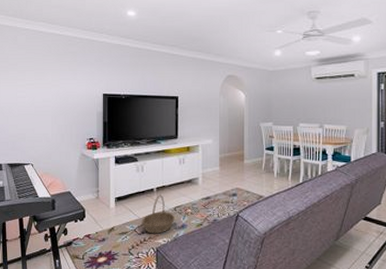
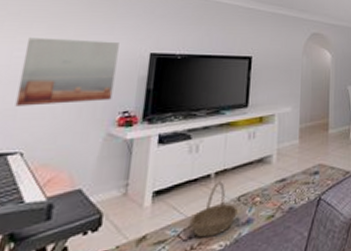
wall art: none [24,82,81,132] -> present [15,37,119,107]

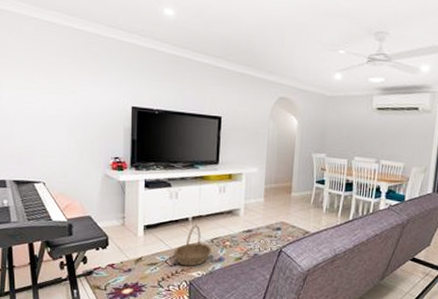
wall art: present [15,37,119,107] -> none [32,85,105,147]

